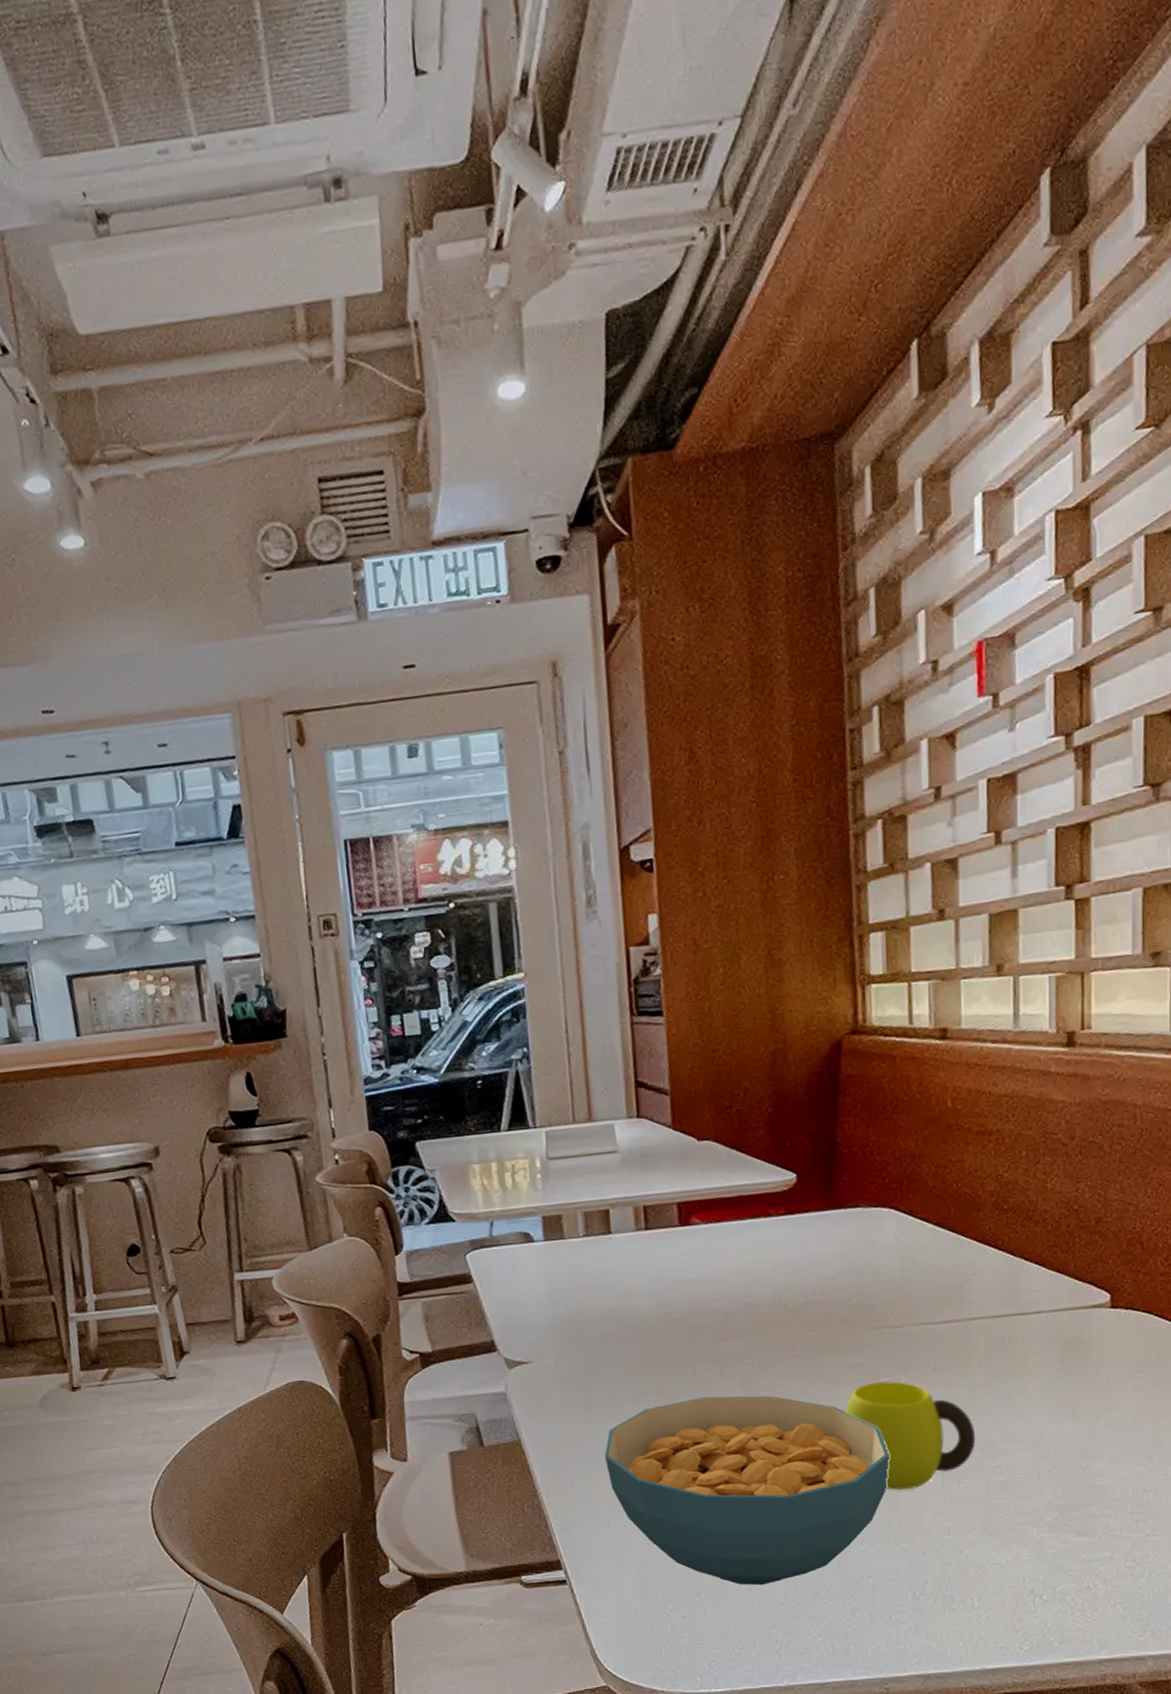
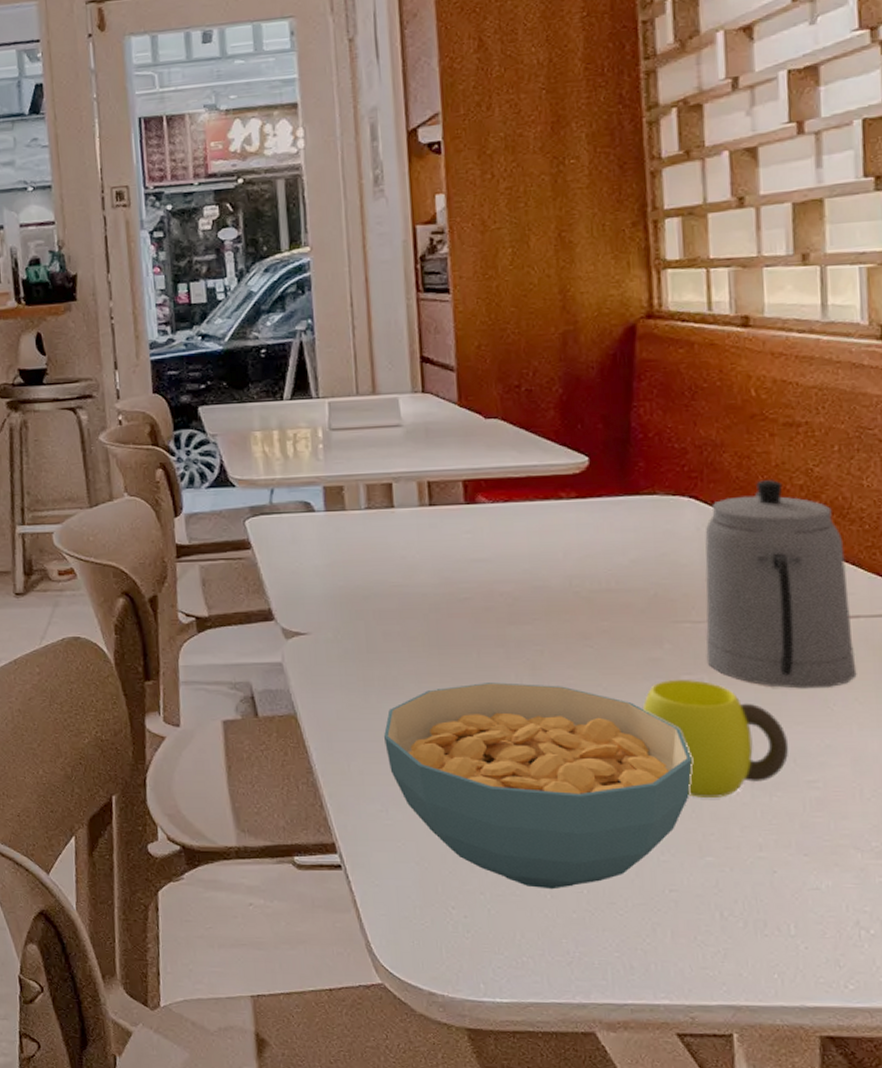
teapot: none [902,1187,1037,1383] -> present [705,480,857,689]

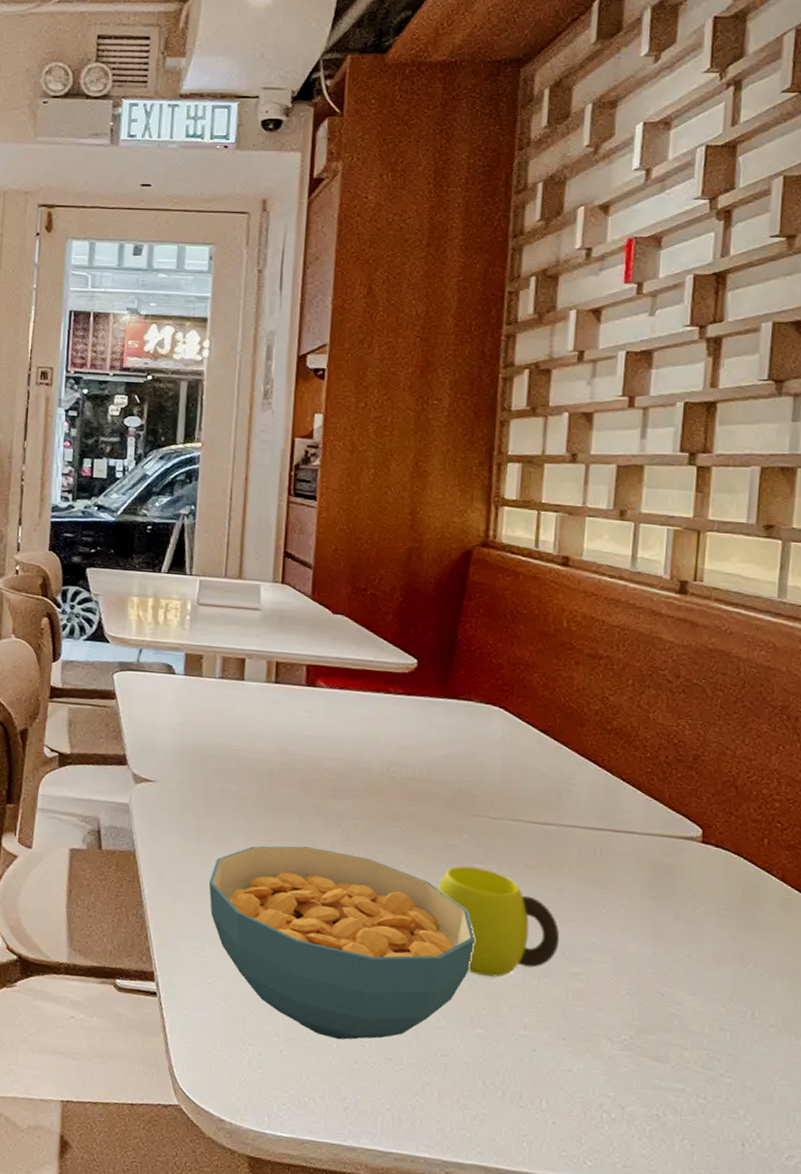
teapot: present [705,480,857,689] -> none [497,701,627,893]

